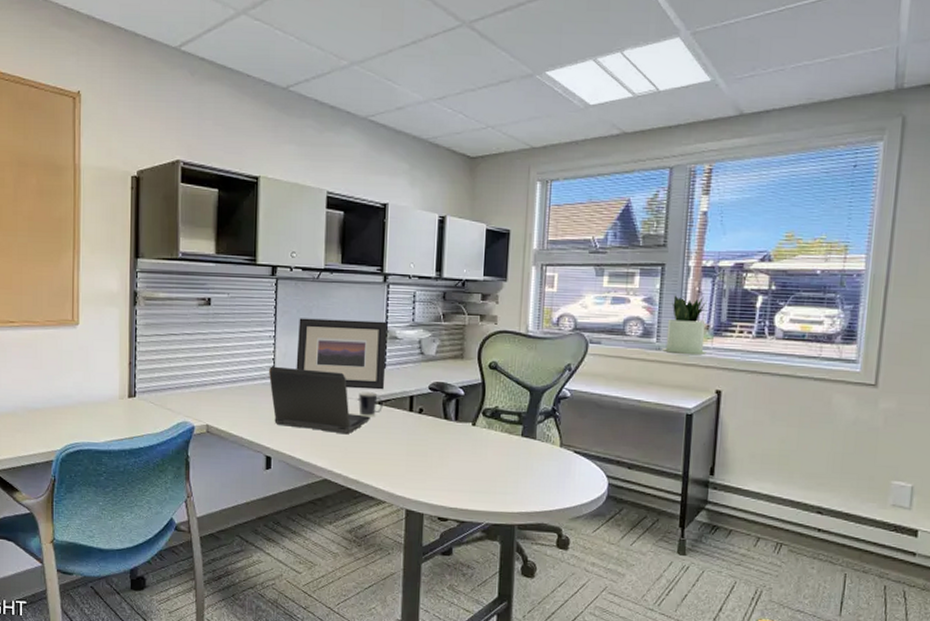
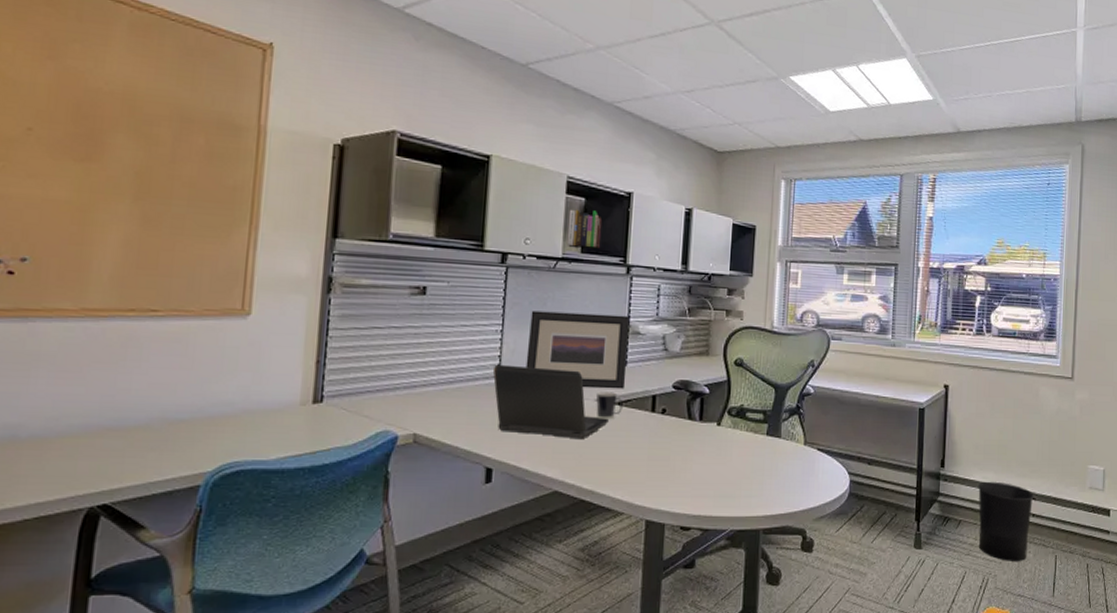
books: none [328,222,360,260] -> present [566,209,603,250]
planter: present [662,295,708,356] -> none [897,293,935,352]
waste bin: none [751,491,821,576] -> present [977,481,1034,561]

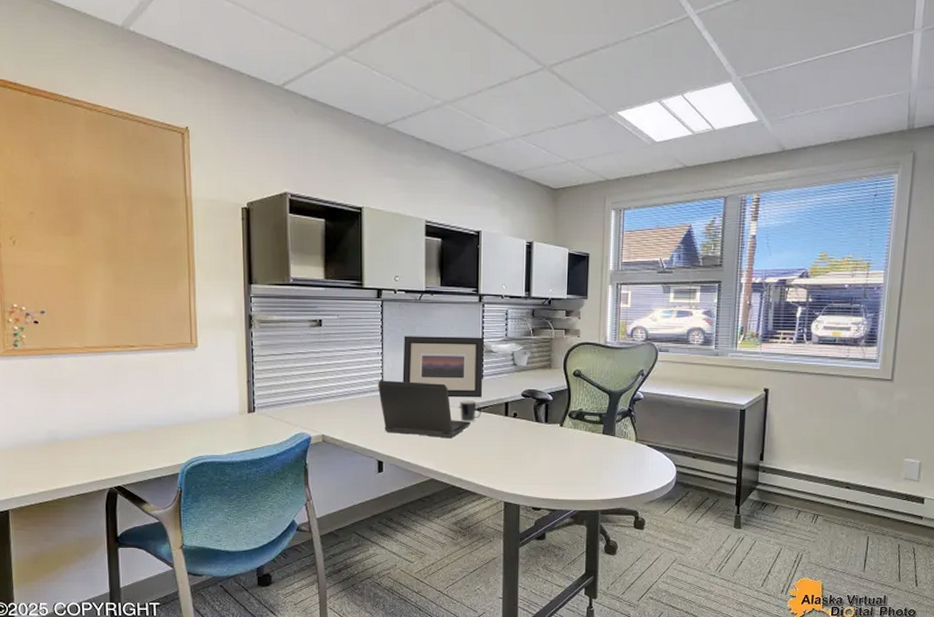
books: present [566,209,603,250] -> none [428,249,457,283]
waste bin: present [977,481,1034,561] -> none [794,472,849,541]

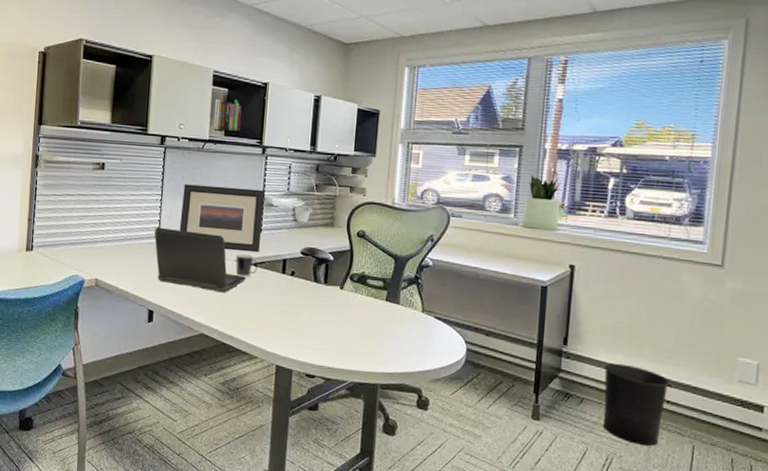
books: none [428,249,457,283] -> present [212,98,243,133]
planter: none [720,308,757,360] -> present [519,174,562,232]
waste bin: none [794,472,849,541] -> present [602,362,670,446]

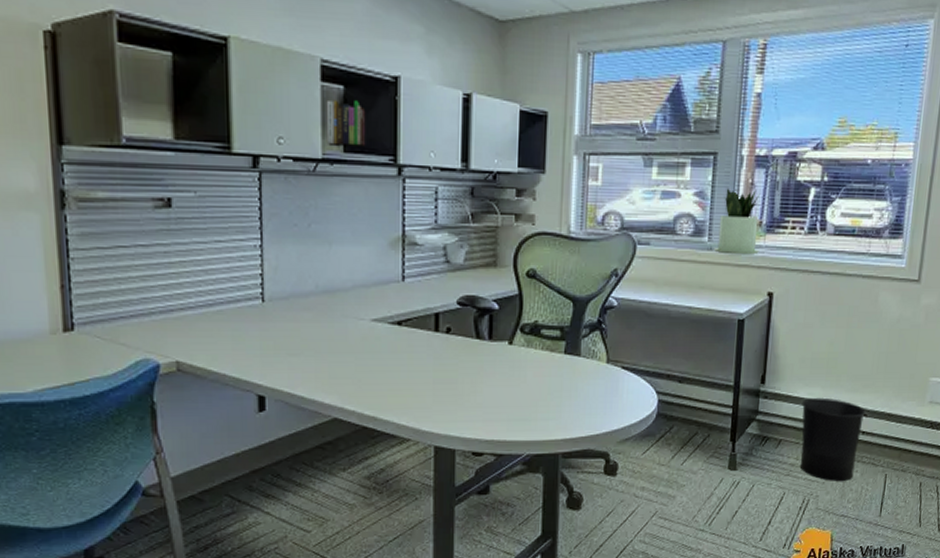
laptop computer: present [154,227,246,293] -> none [255,283,388,363]
picture frame: present [179,184,265,253] -> none [291,222,405,308]
mug: present [235,253,258,278] -> none [373,311,403,341]

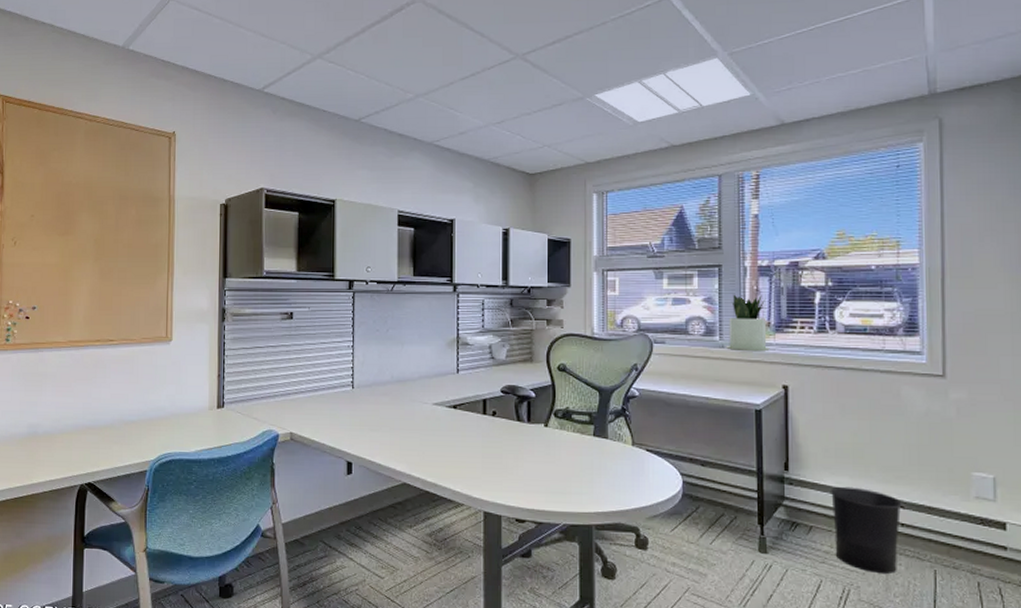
books: present [326,99,366,148] -> none [401,238,430,272]

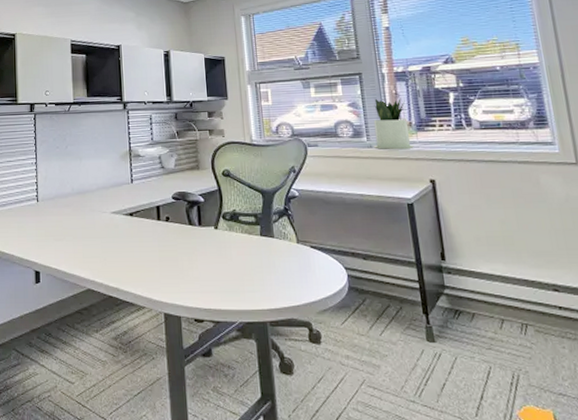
waste bin: present [829,486,902,573] -> none [486,273,562,357]

